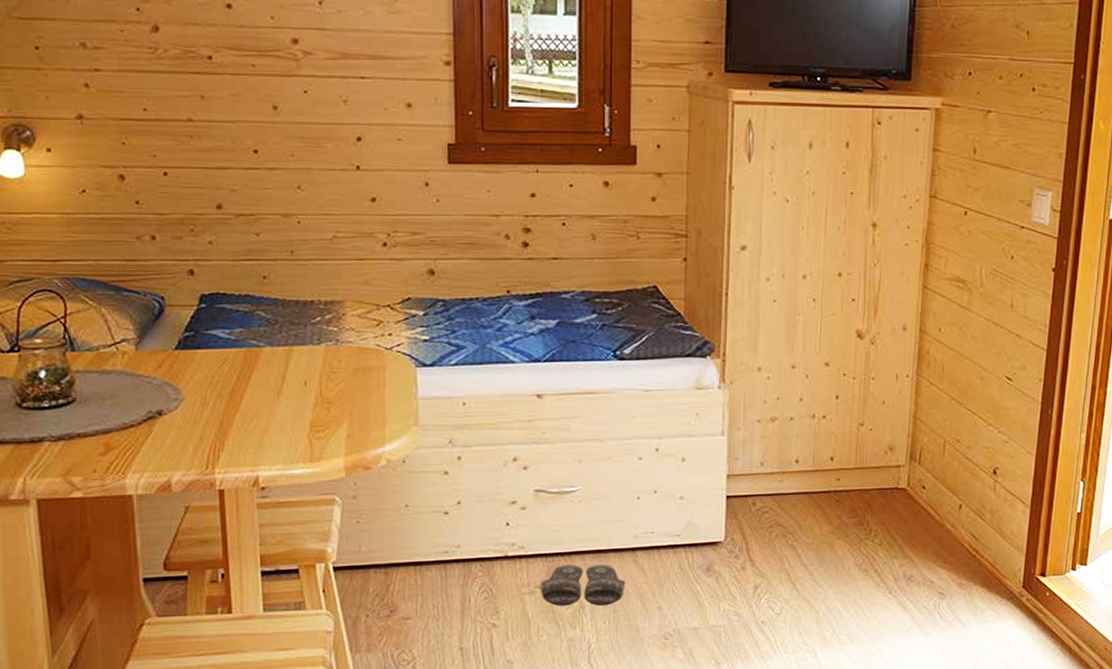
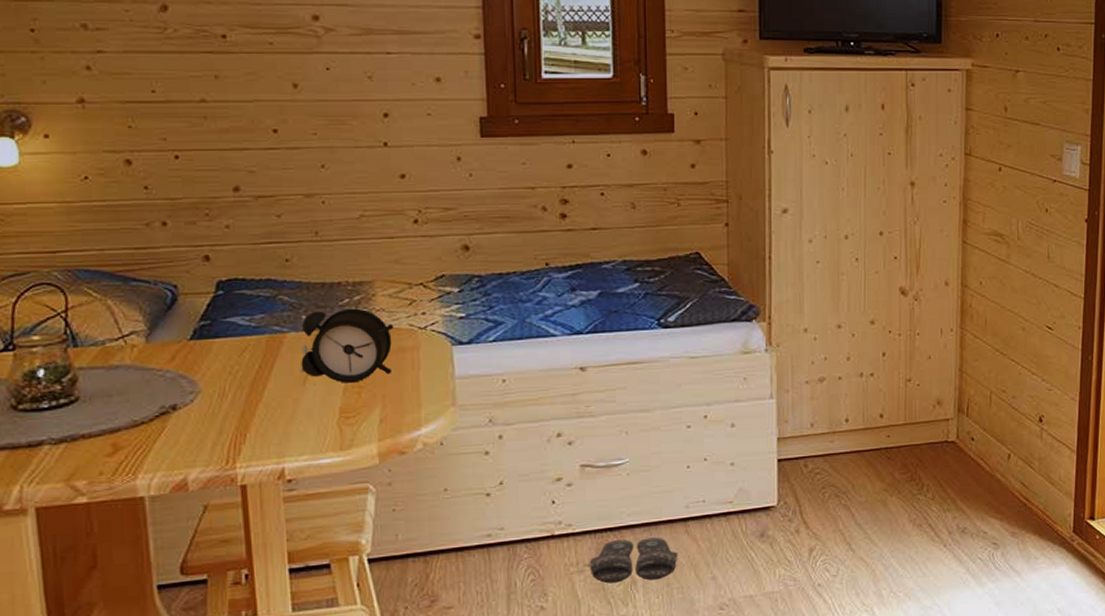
alarm clock: none [274,326,362,398] -> present [300,308,394,383]

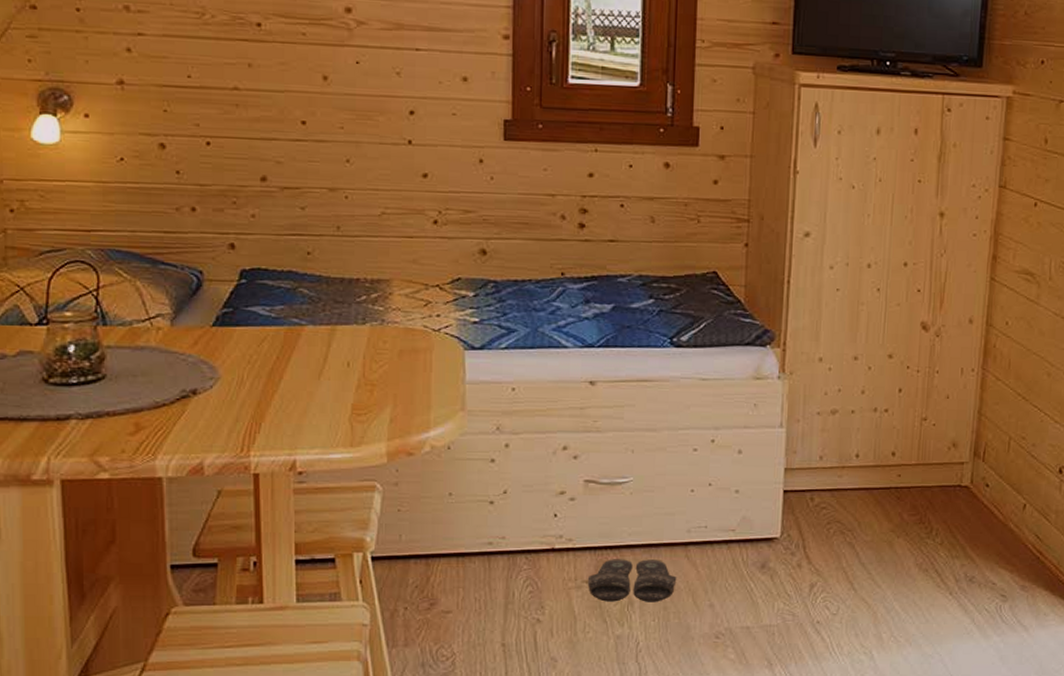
alarm clock: present [300,308,394,383] -> none [316,305,409,380]

